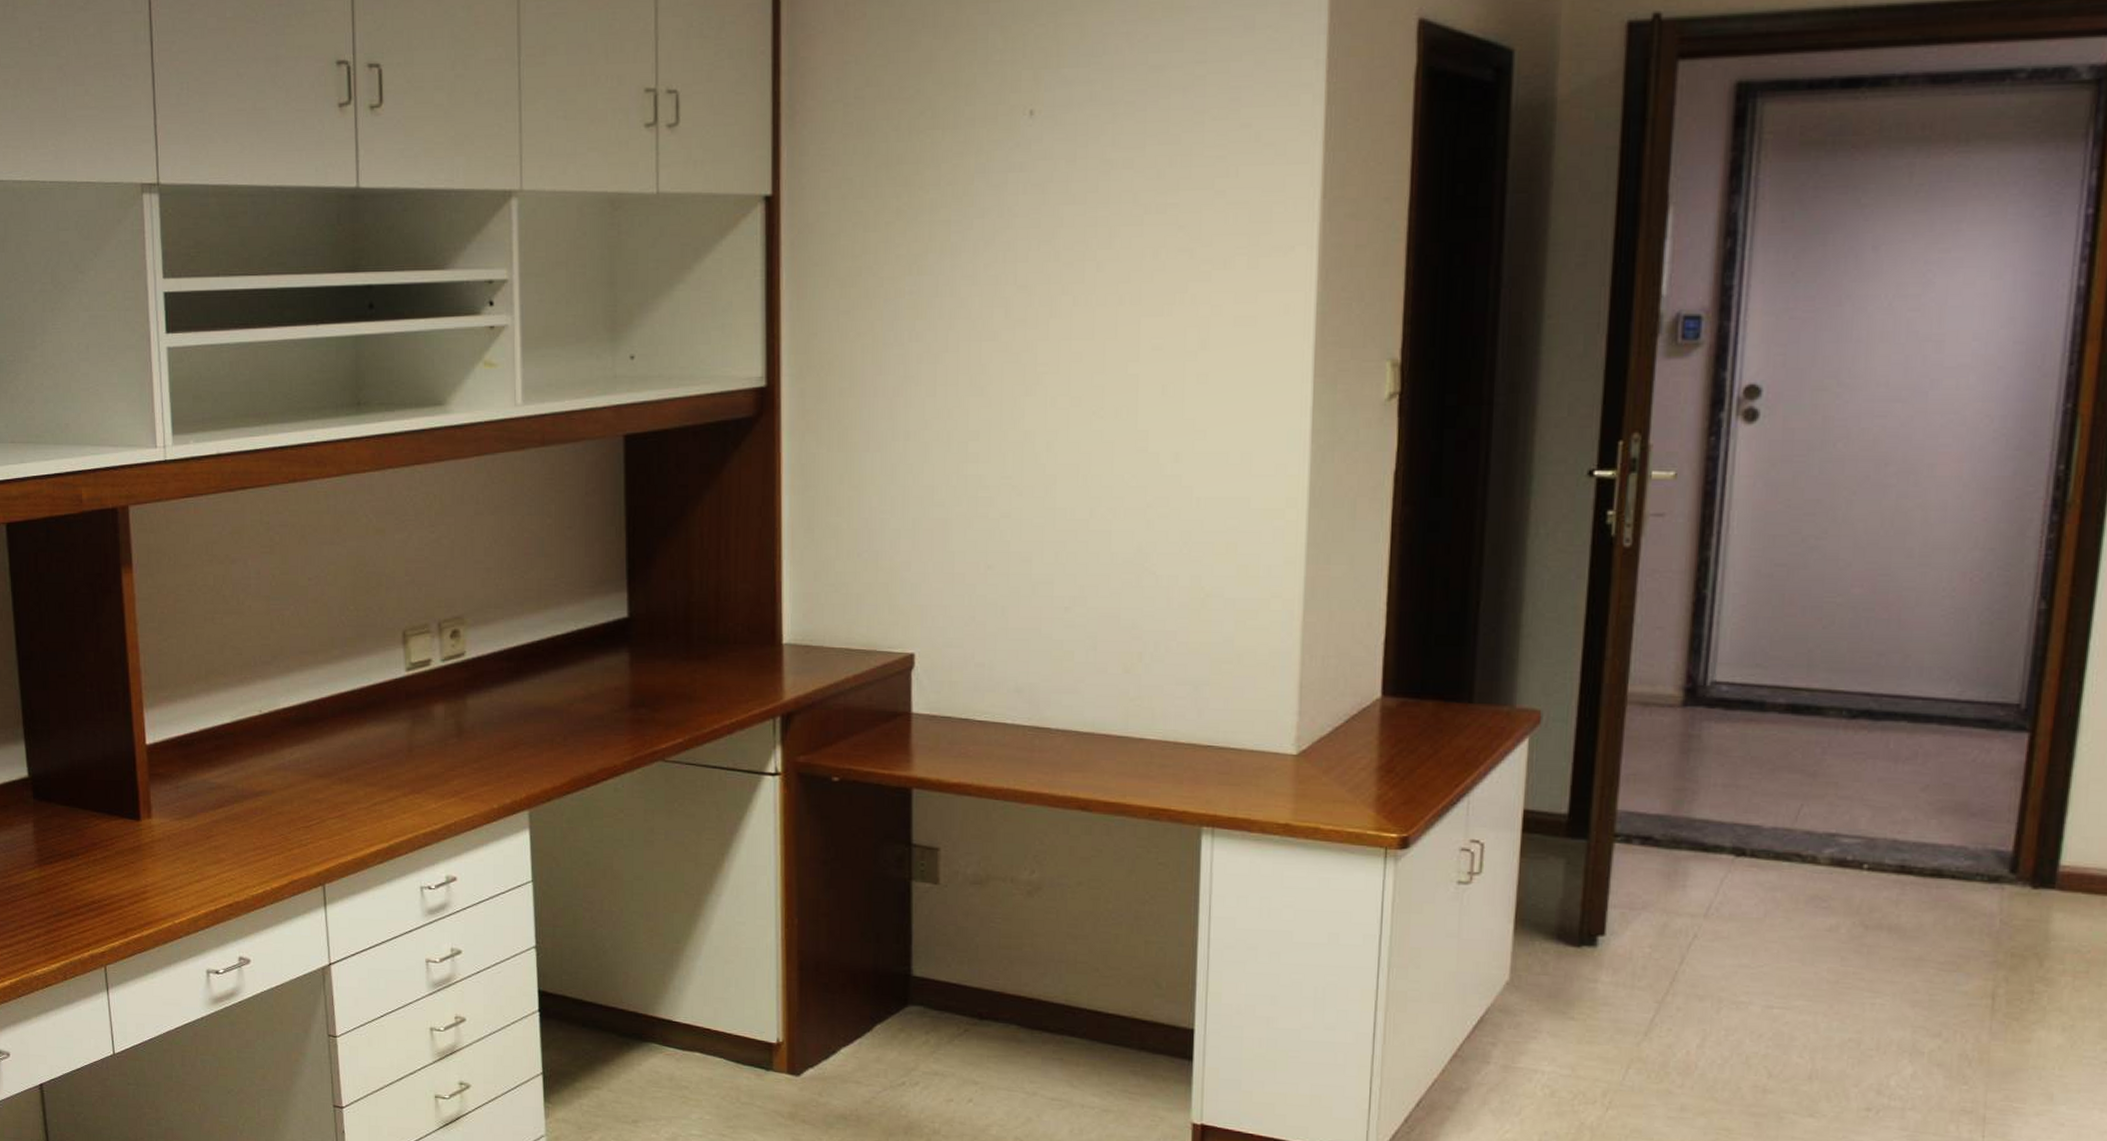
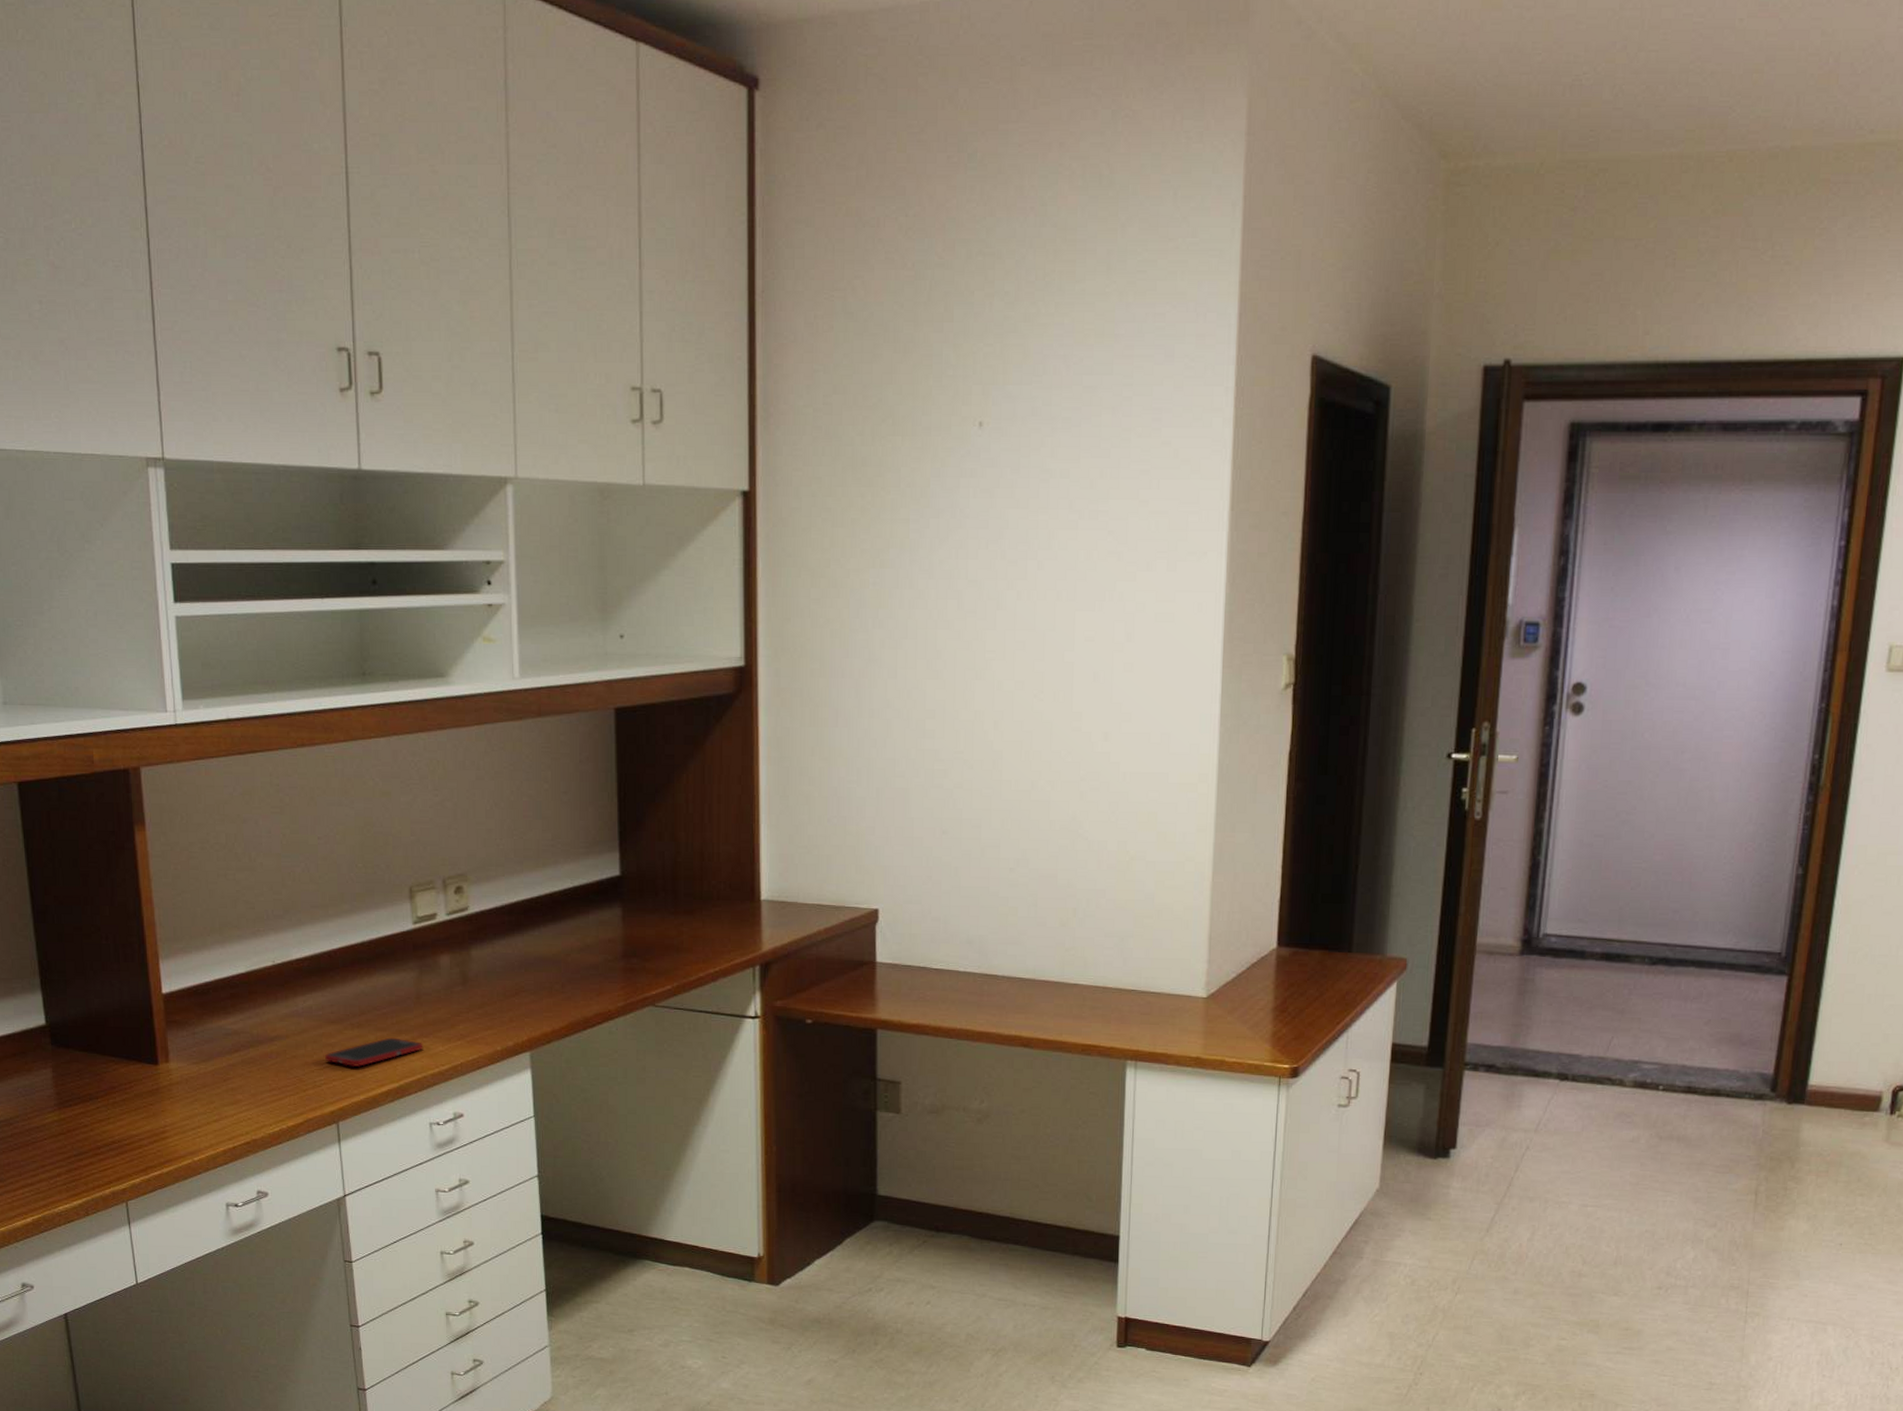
cell phone: none [312,793,415,825] -> present [325,1037,424,1067]

